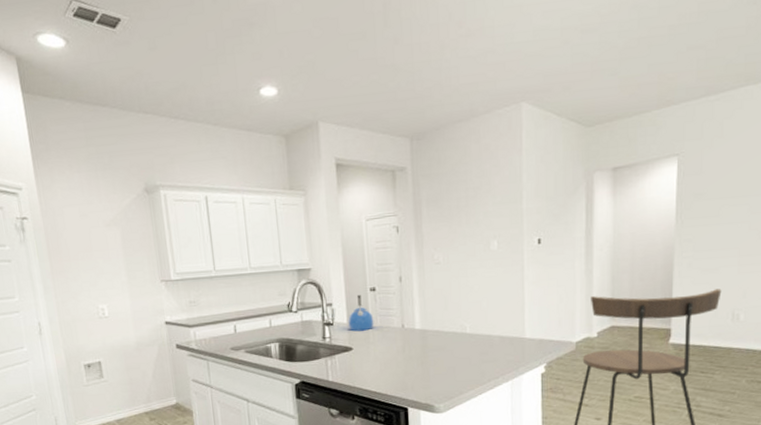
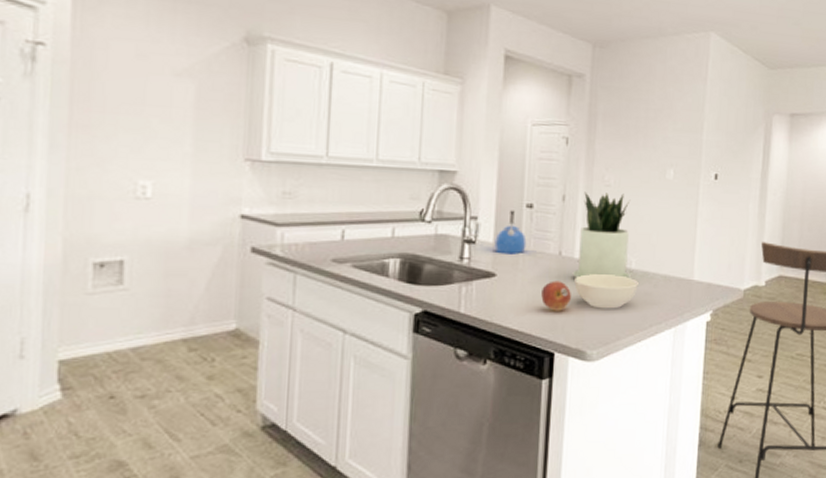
fruit: none [391,349,416,374] -> present [541,281,571,311]
planter: none [415,268,468,346] -> present [572,191,632,279]
bowl: none [418,339,474,370] -> present [574,274,639,309]

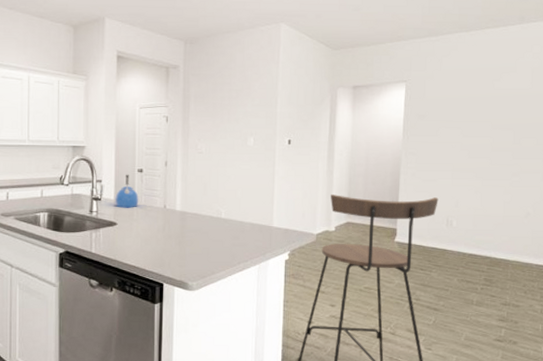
fruit: present [541,281,571,311] -> none [152,228,175,252]
planter: present [572,191,632,279] -> none [175,158,222,226]
bowl: present [574,274,639,309] -> none [177,223,228,250]

